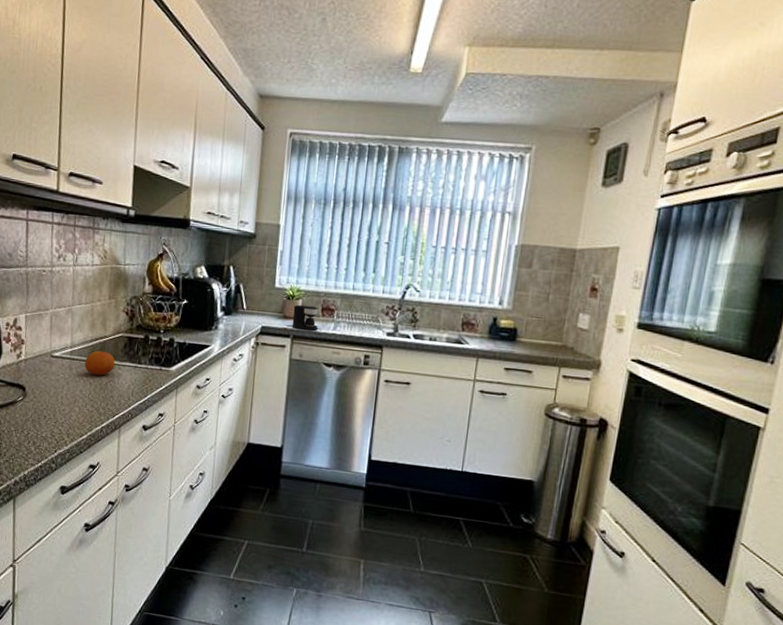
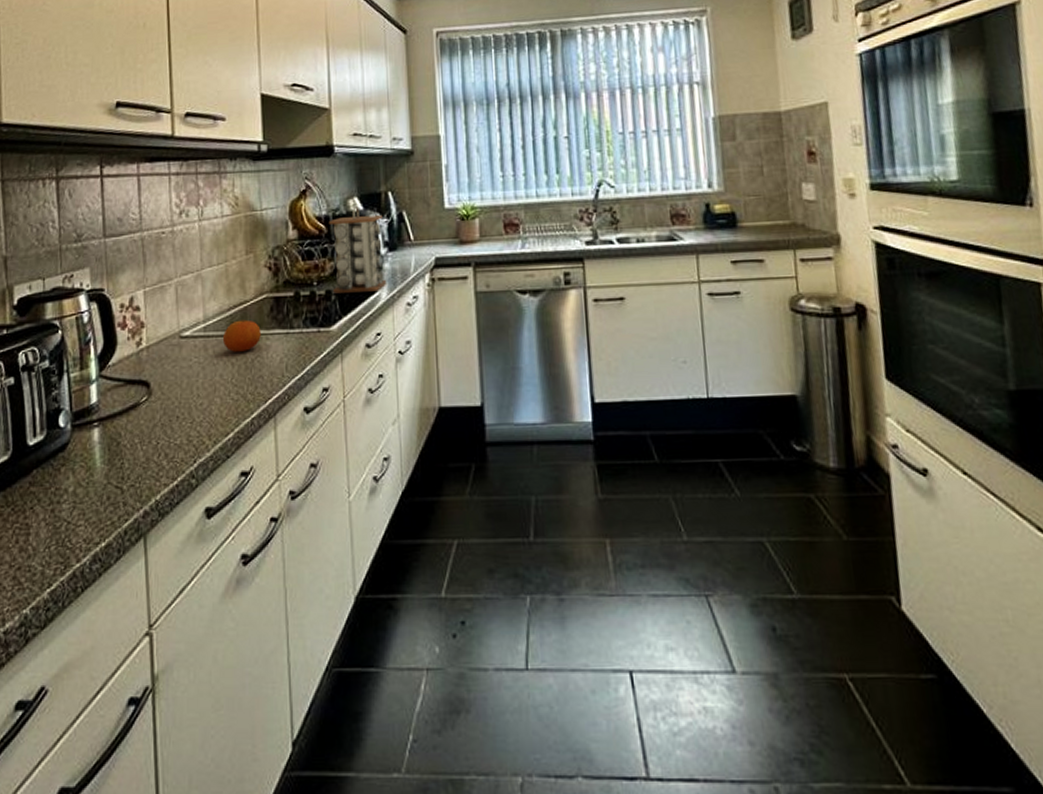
spice rack: none [175,273,223,346] -> present [328,205,386,294]
coffee maker: present [283,304,322,332] -> none [461,223,508,258]

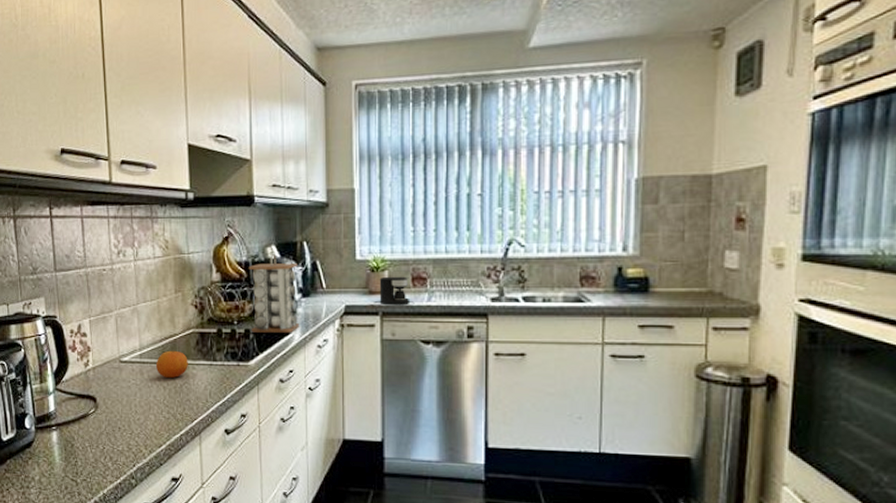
coffee maker: none [461,223,508,258] -> present [370,276,415,307]

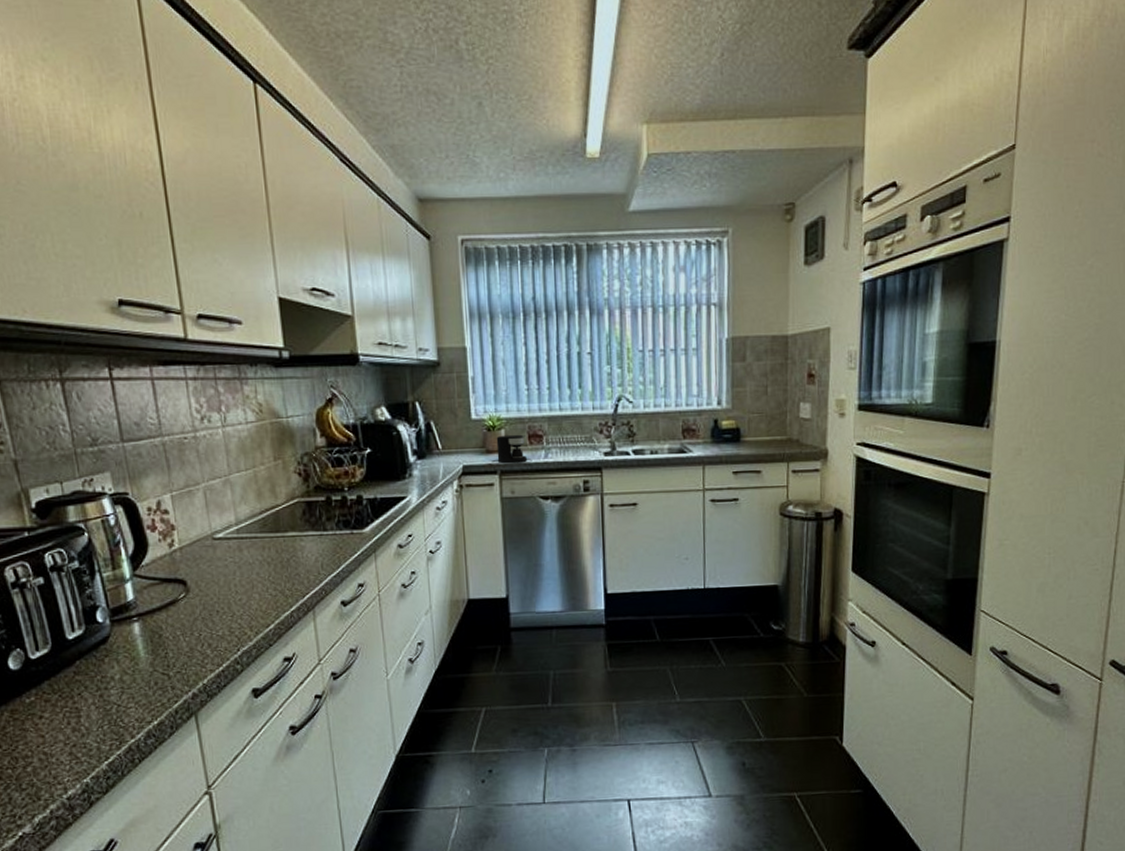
fruit: present [155,350,188,379] -> none [256,522,295,554]
spice rack: present [248,253,299,334] -> none [356,414,416,499]

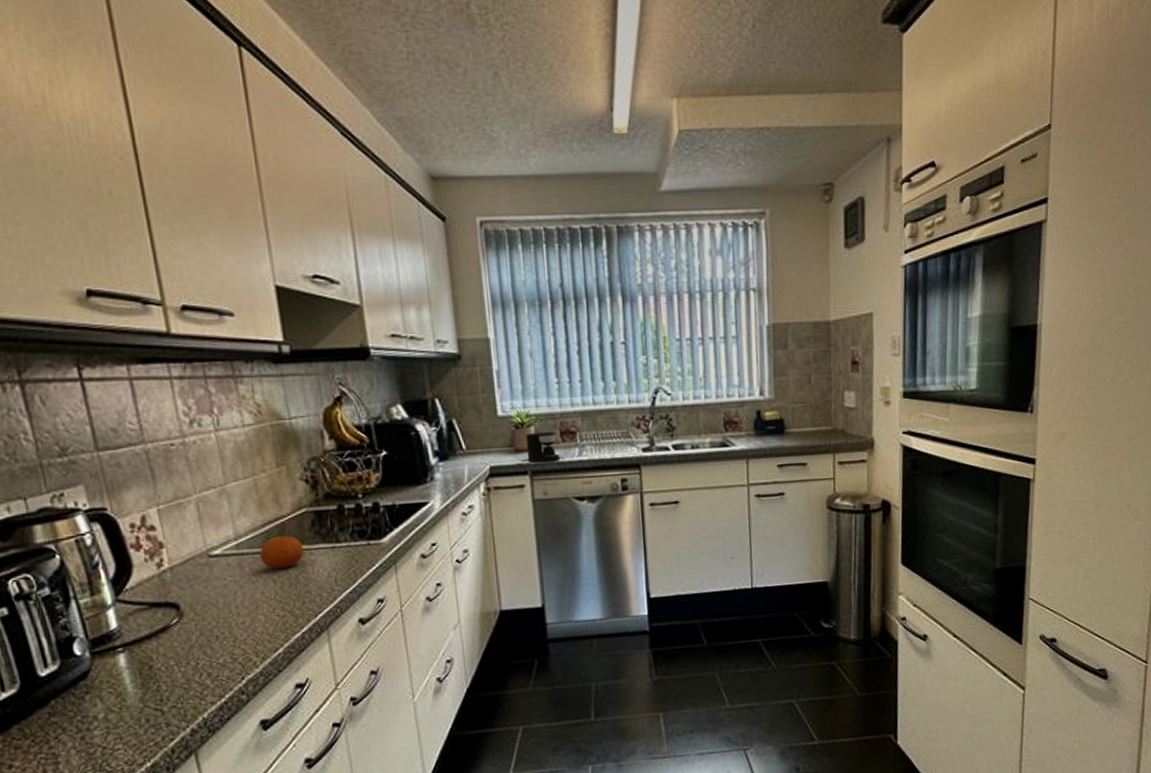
fruit: none [256,522,295,554] -> present [259,535,304,570]

